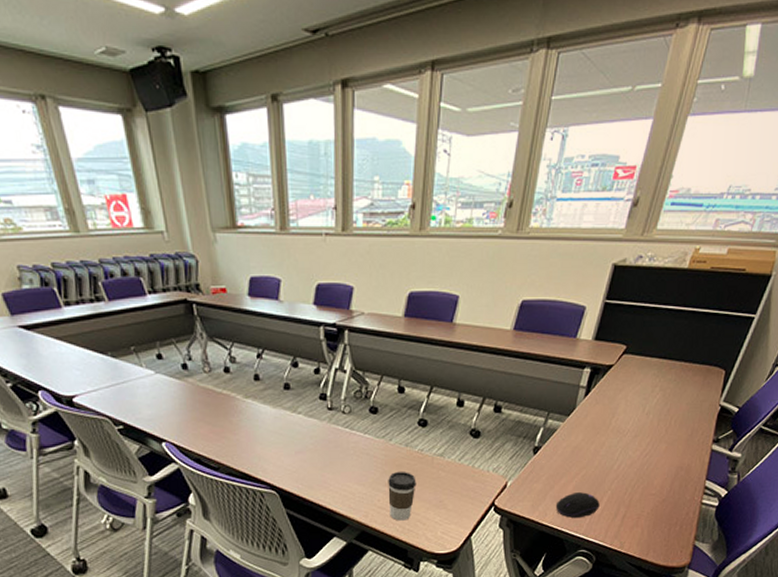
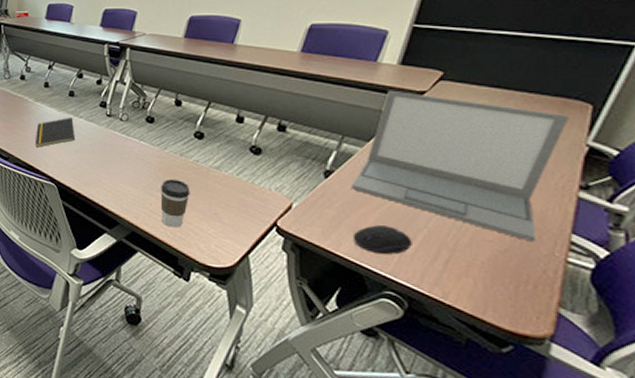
notepad: none [249,413,294,452] -> present [36,117,75,148]
laptop: none [555,365,710,491] -> present [352,90,569,242]

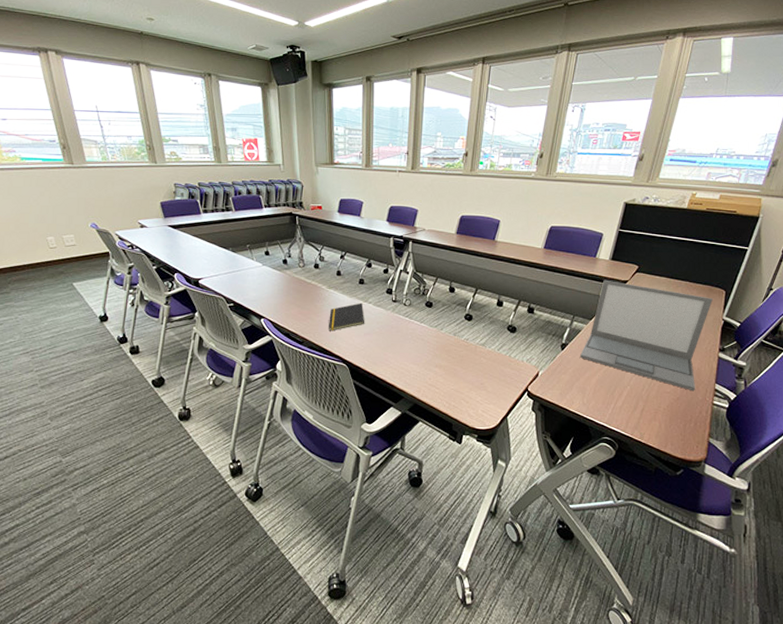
coffee cup: present [160,178,190,228] -> none [438,355,462,398]
computer mouse: present [352,225,412,255] -> none [581,385,620,409]

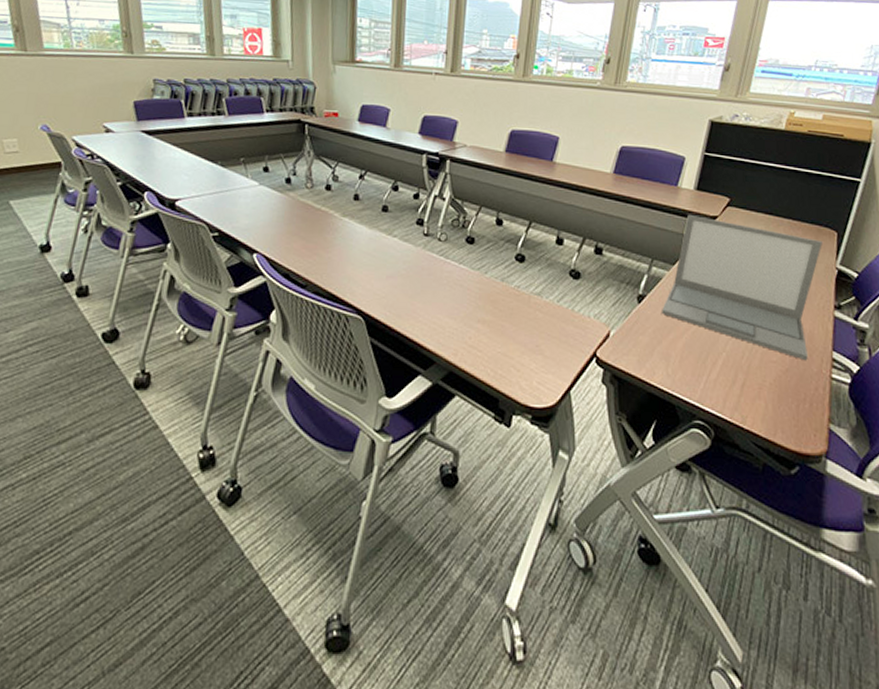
notepad: present [329,303,364,331] -> none [340,236,387,272]

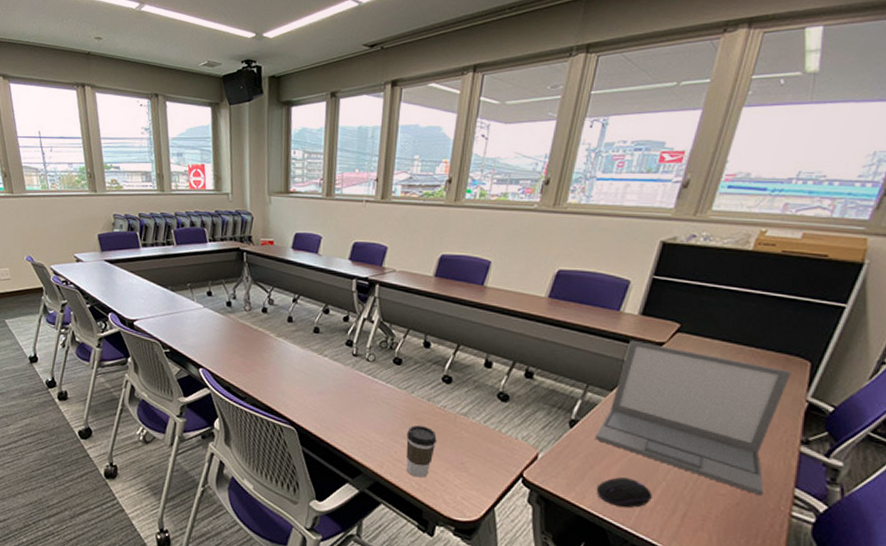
coffee cup: none [480,307,512,364] -> present [406,424,437,478]
computer mouse: none [664,351,714,382] -> present [596,477,652,508]

